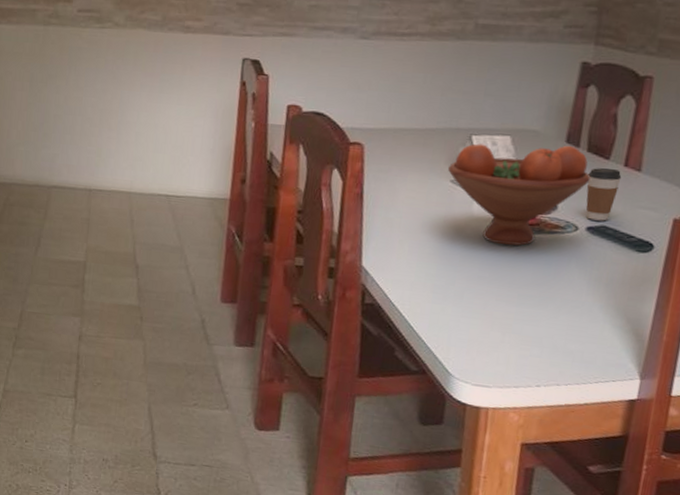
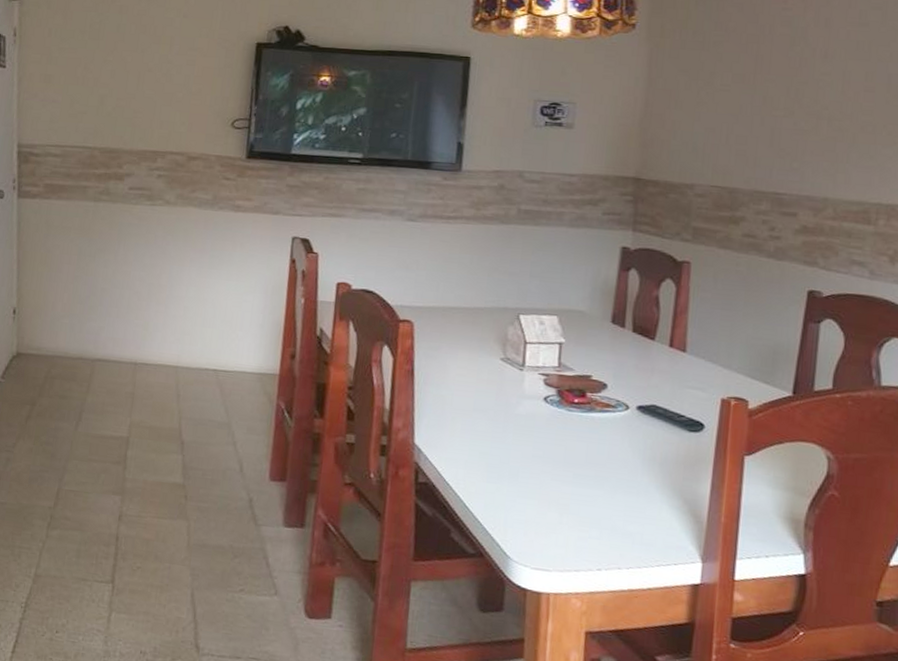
fruit bowl: present [448,143,591,246] -> none [498,323,638,425]
coffee cup: present [585,168,622,221] -> none [634,348,668,400]

